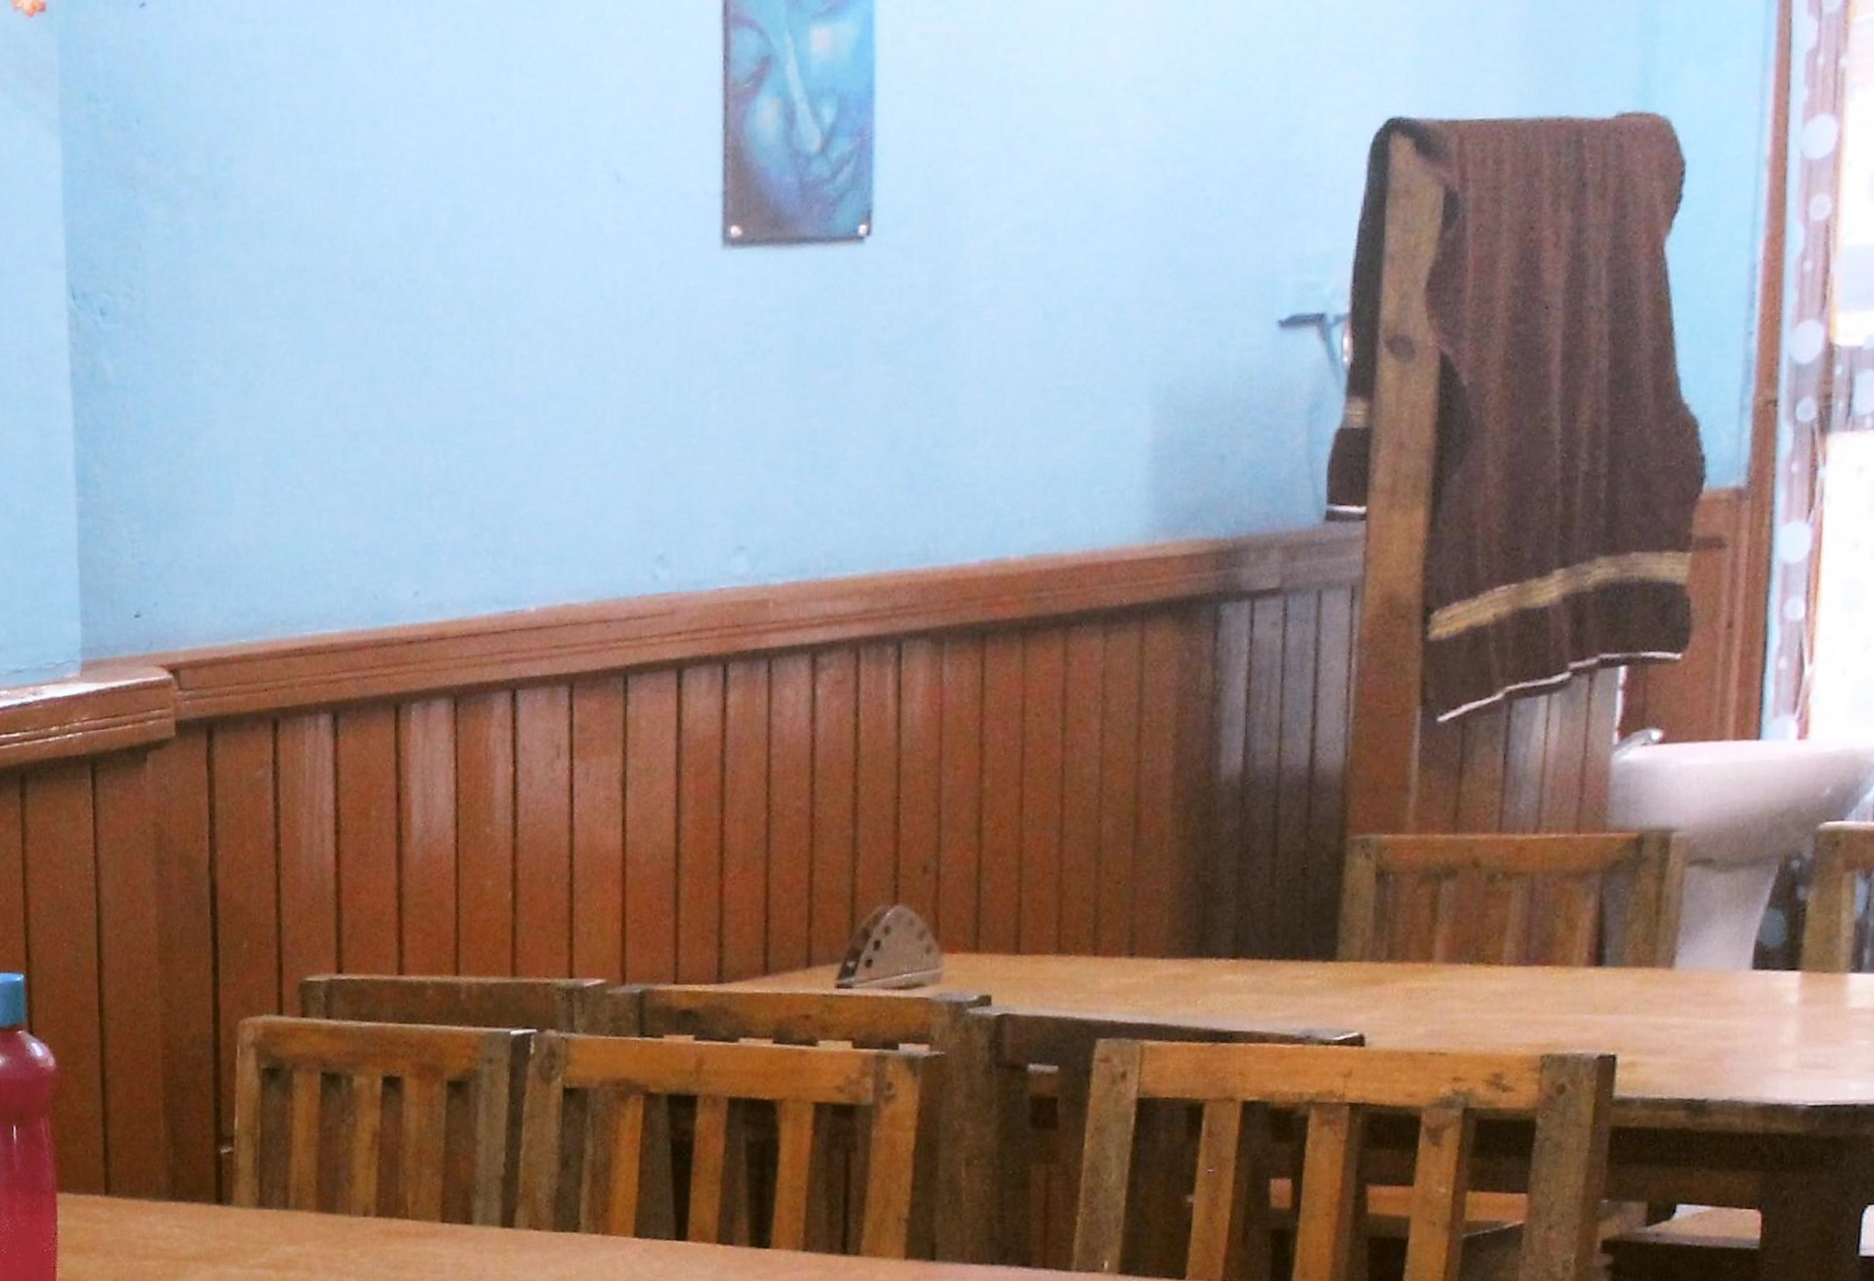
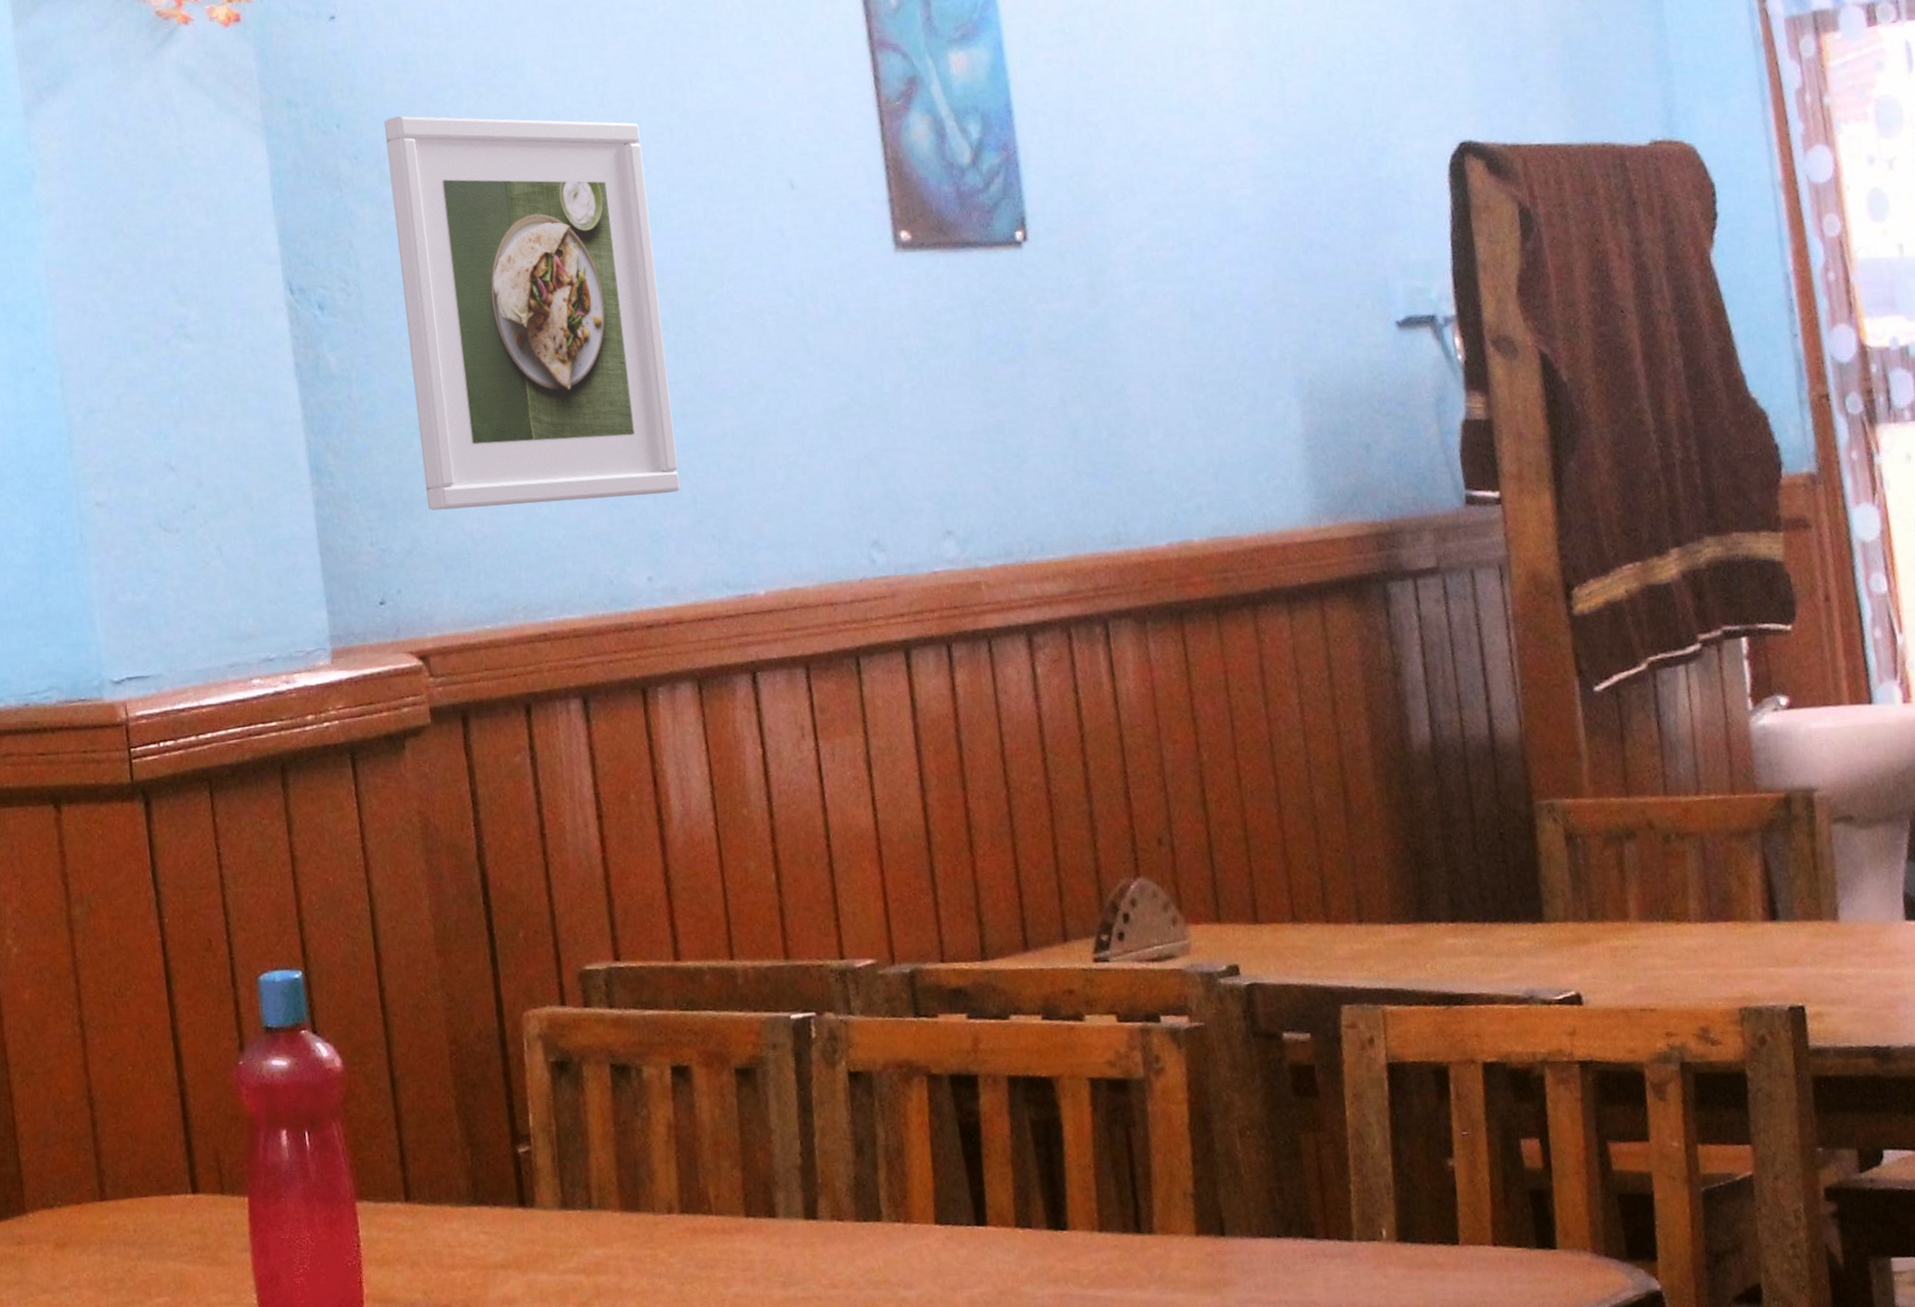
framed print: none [187,109,459,523] -> present [384,115,680,511]

